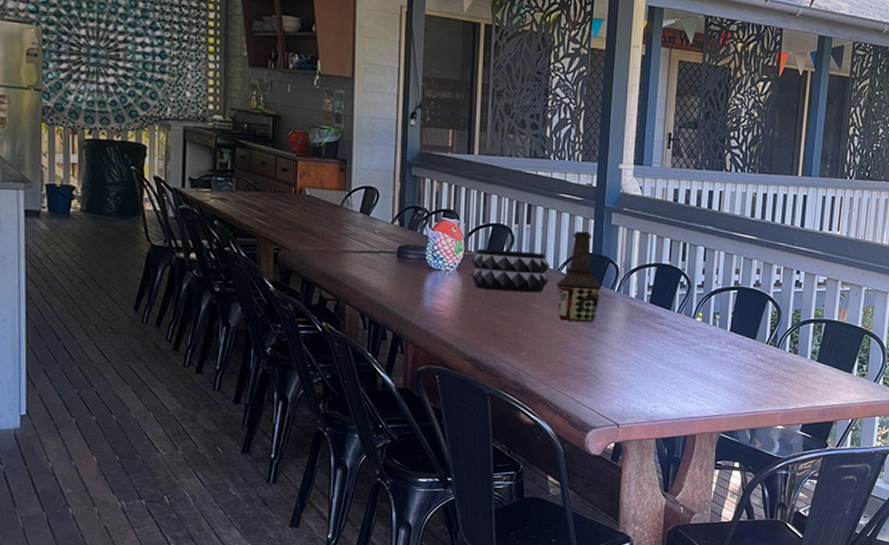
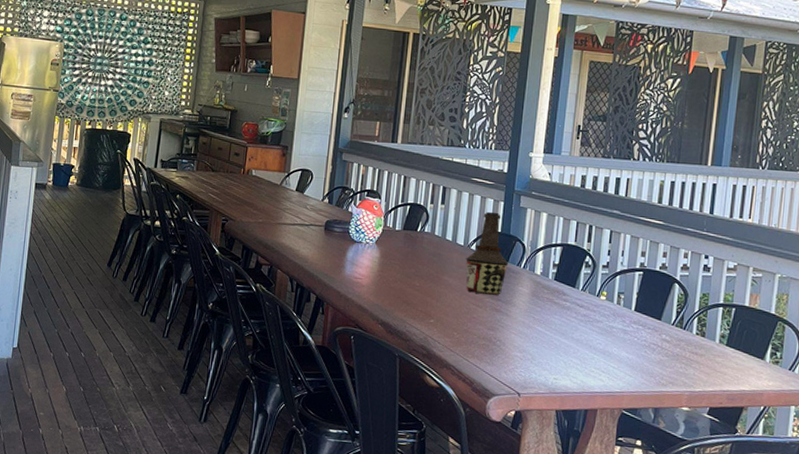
decorative bowl: present [470,248,551,293] -> none [387,224,461,267]

